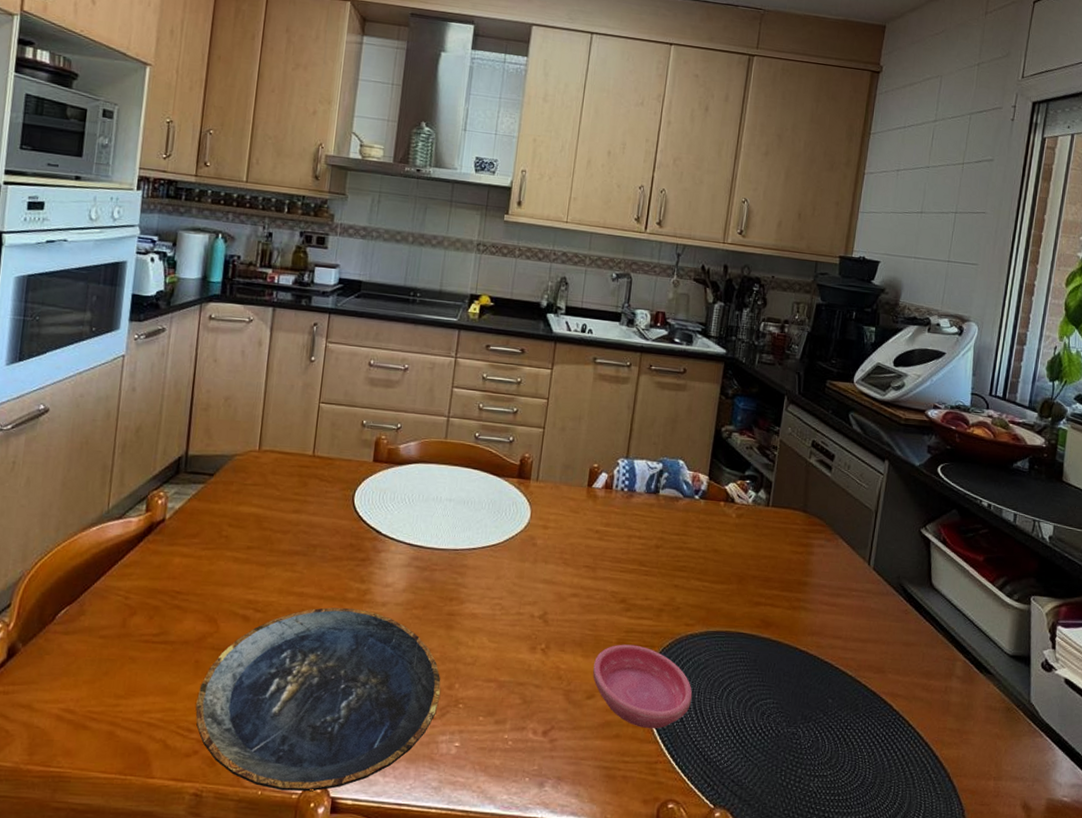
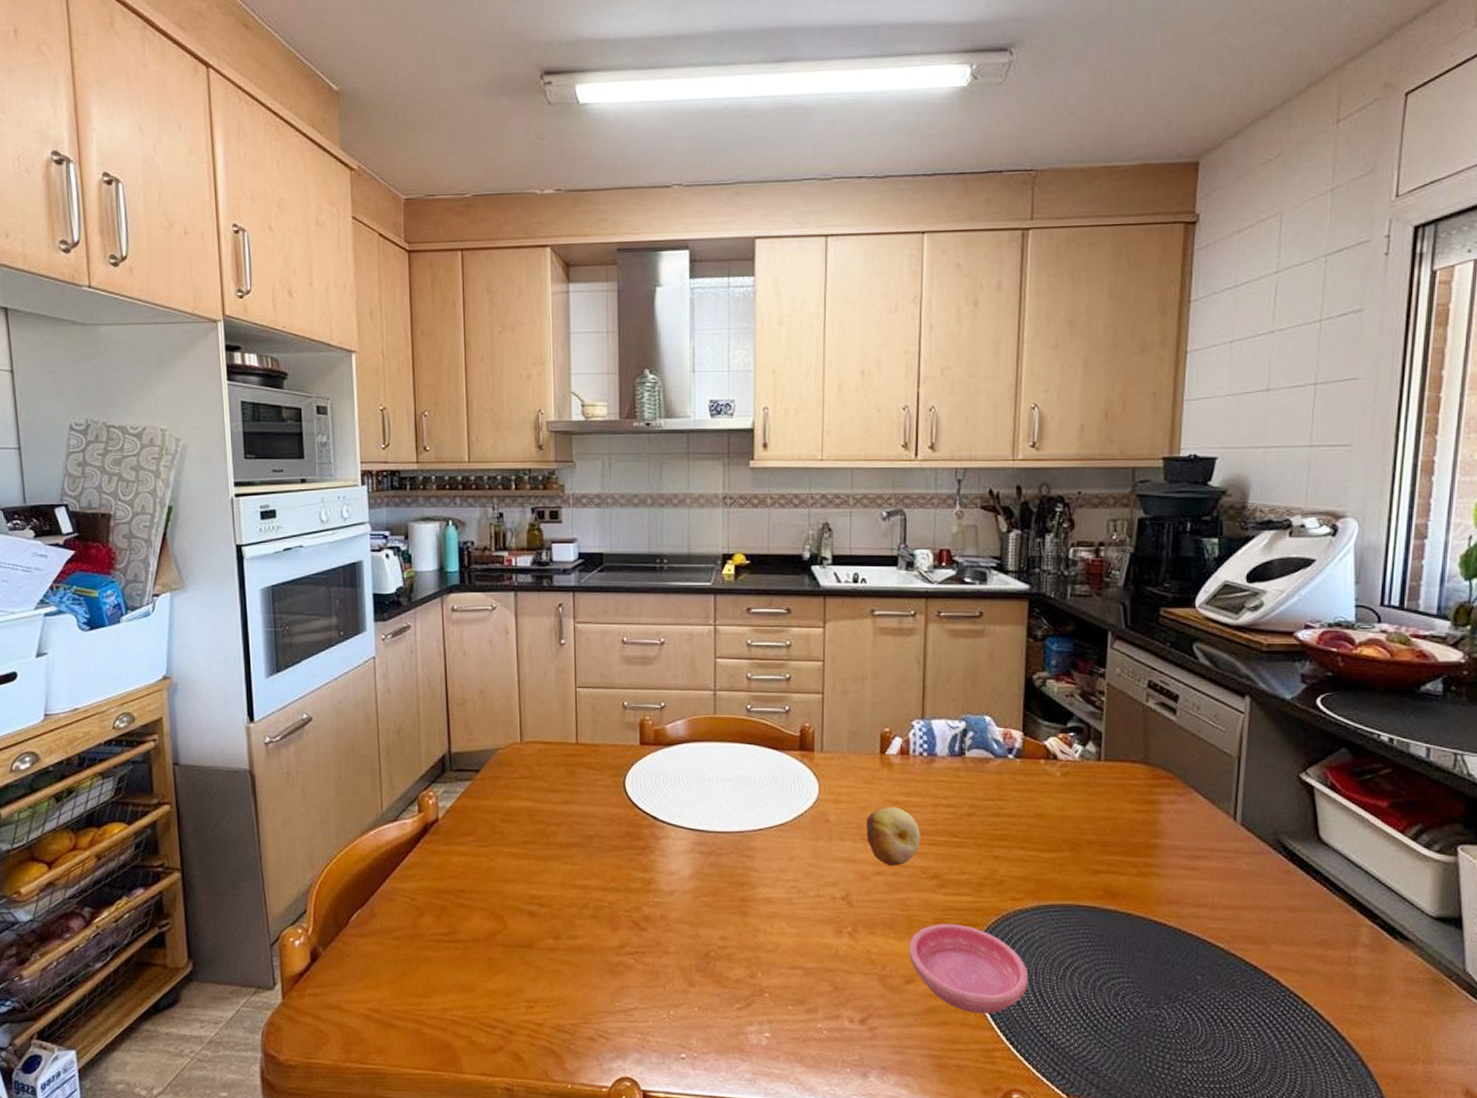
plate: present [195,607,441,792] -> none [495,899,743,1085]
fruit: none [567,535,614,590] -> present [867,807,920,866]

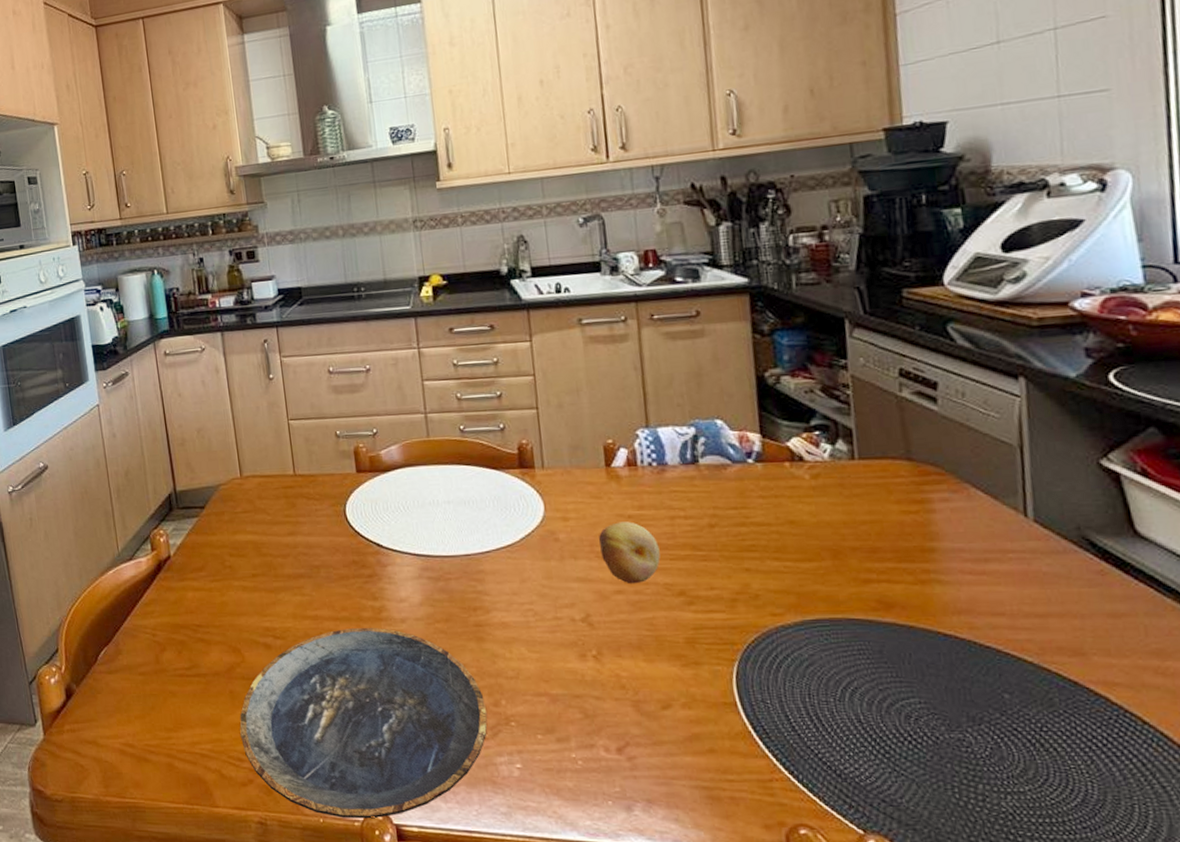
plate: none [495,899,743,1085] -> present [240,628,488,819]
saucer: present [910,923,1029,1014] -> none [661,643,802,741]

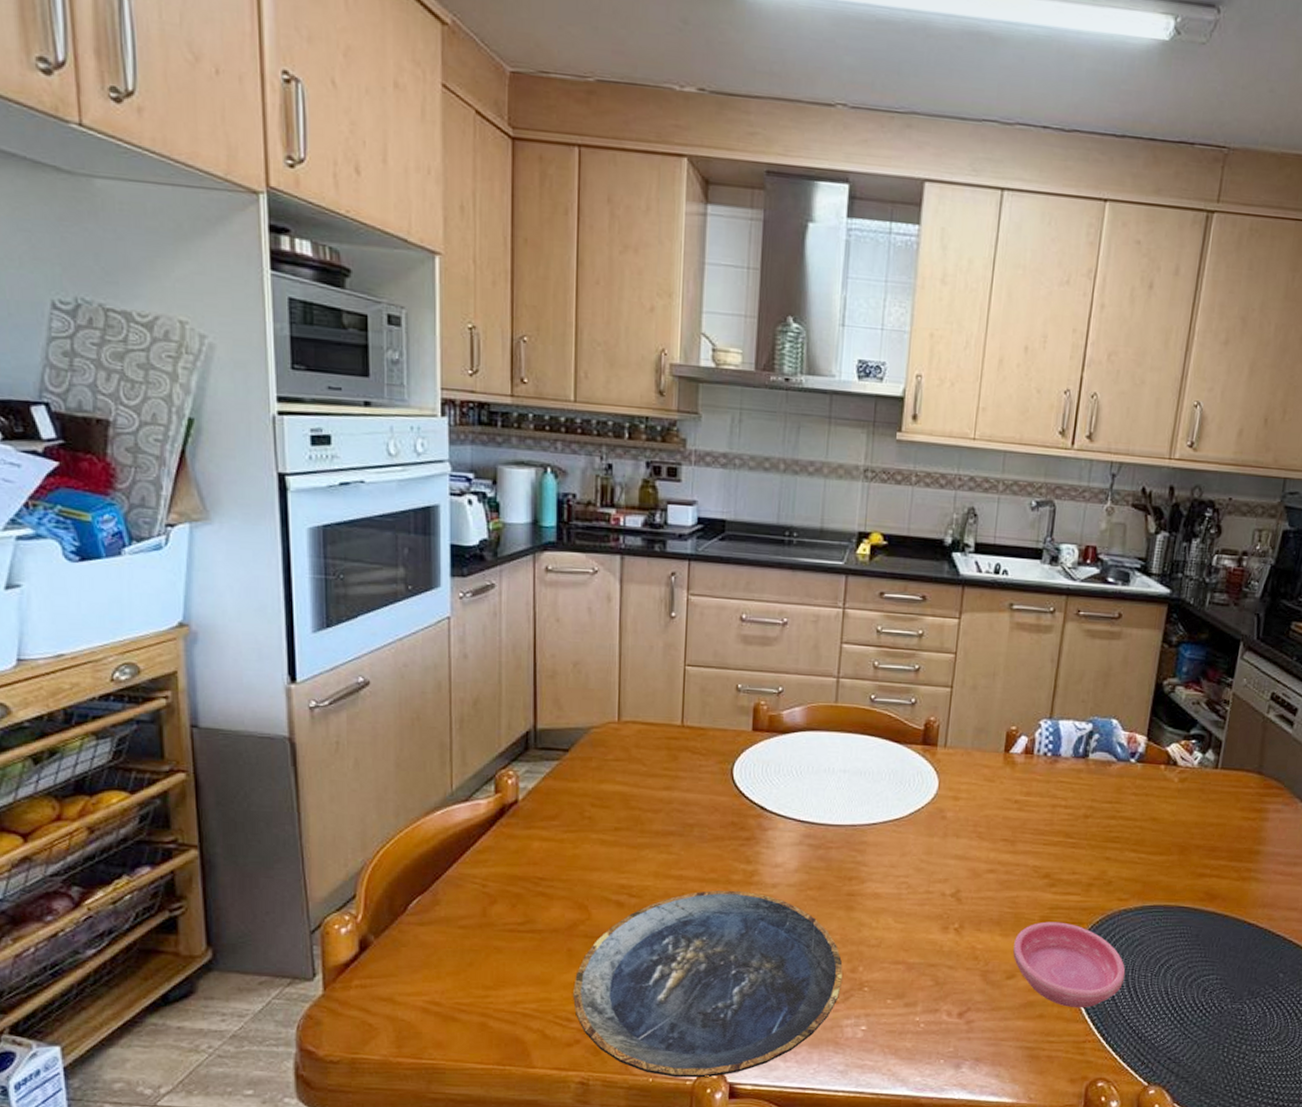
fruit: present [599,521,660,584] -> none [982,806,1036,865]
saucer: none [661,643,802,741] -> present [1013,921,1126,1008]

